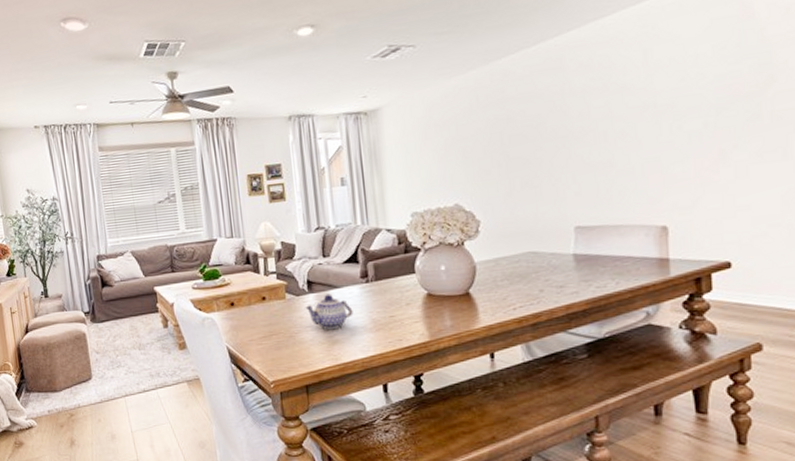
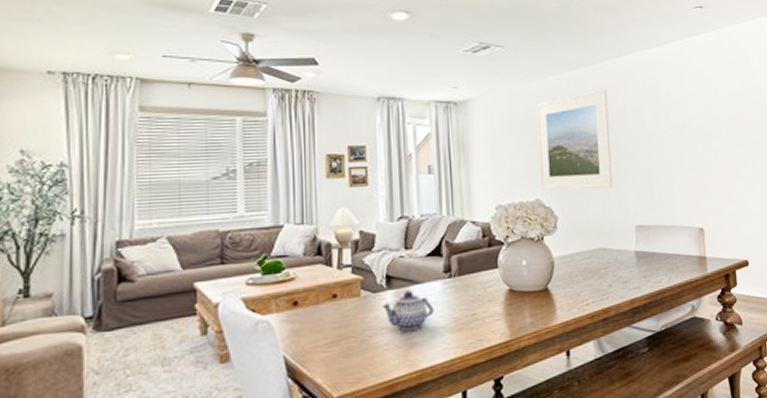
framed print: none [453,76,547,194] -> present [536,89,613,190]

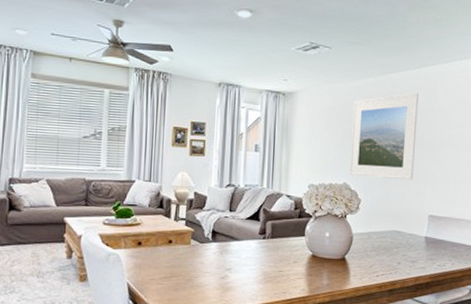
teapot: present [382,290,434,332] -> none [207,244,249,278]

